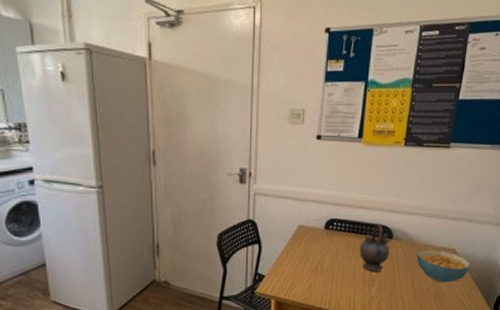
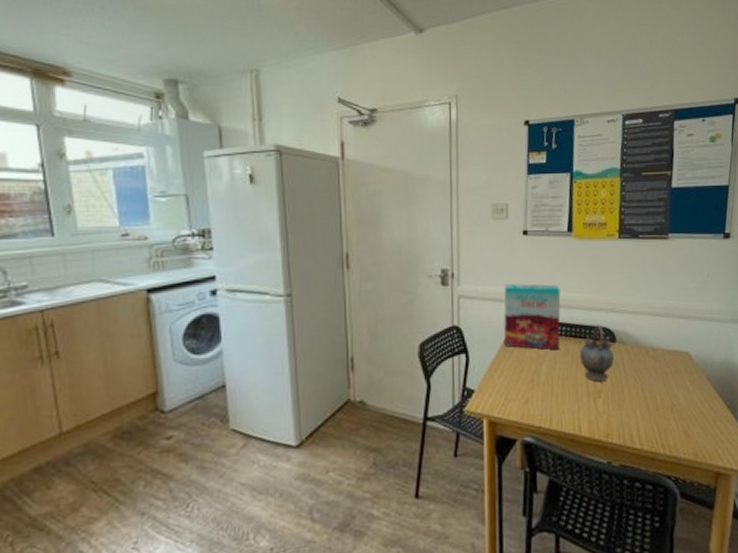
cereal box: none [293,184,347,244] -> present [503,283,561,350]
cereal bowl: present [416,249,471,283] -> none [645,352,708,392]

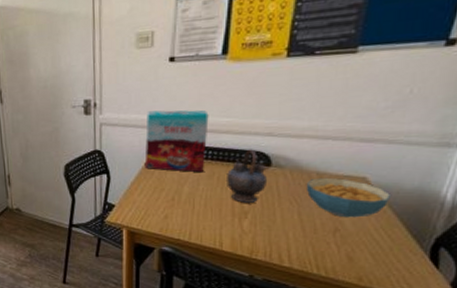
cereal bowl: none [645,352,708,392] -> present [306,177,392,218]

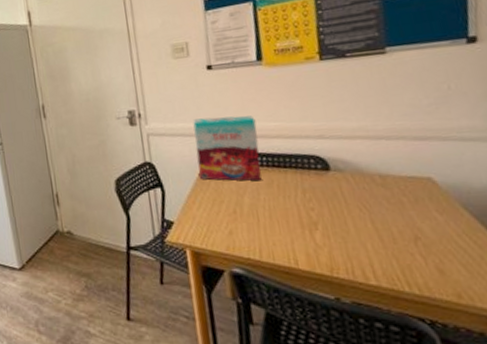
teapot: present [225,149,268,203] -> none [286,153,331,212]
cereal bowl: present [306,177,392,218] -> none [371,179,464,224]

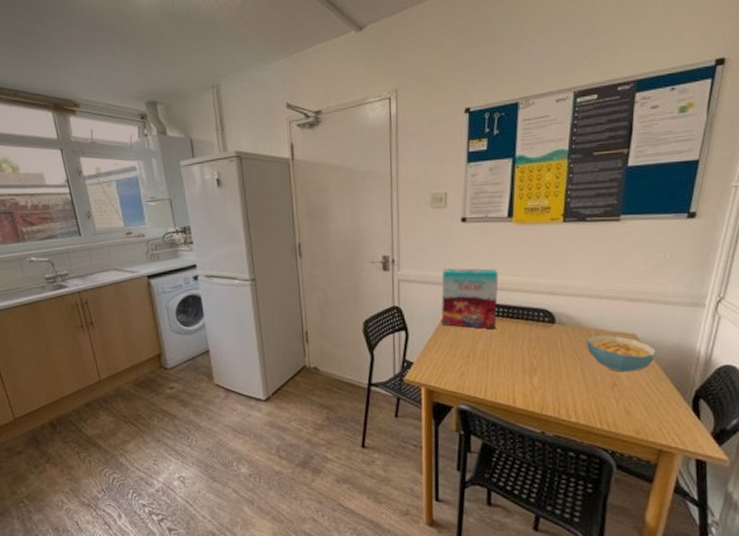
cereal bowl: none [371,179,464,224] -> present [586,334,657,373]

